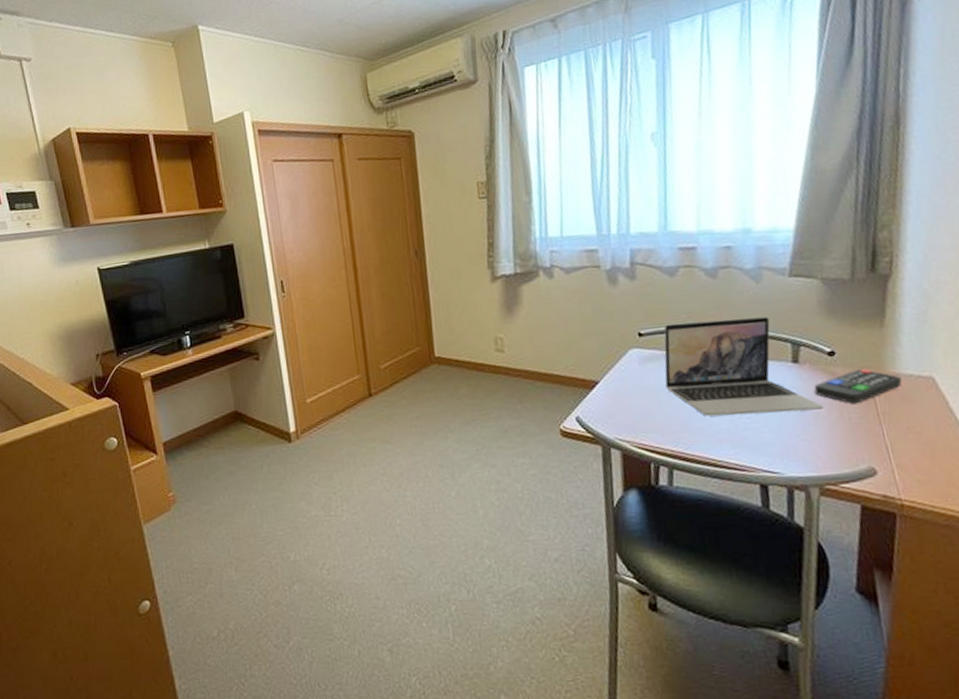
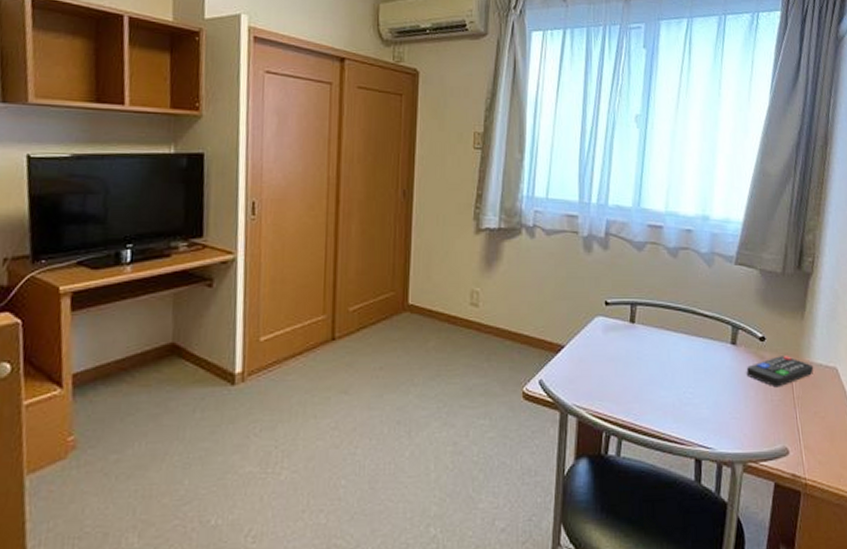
laptop: present [664,317,824,417] -> none [624,296,753,391]

